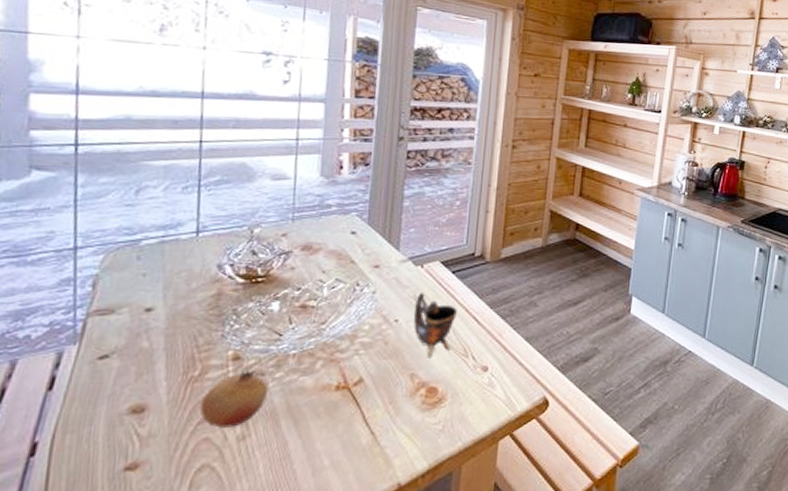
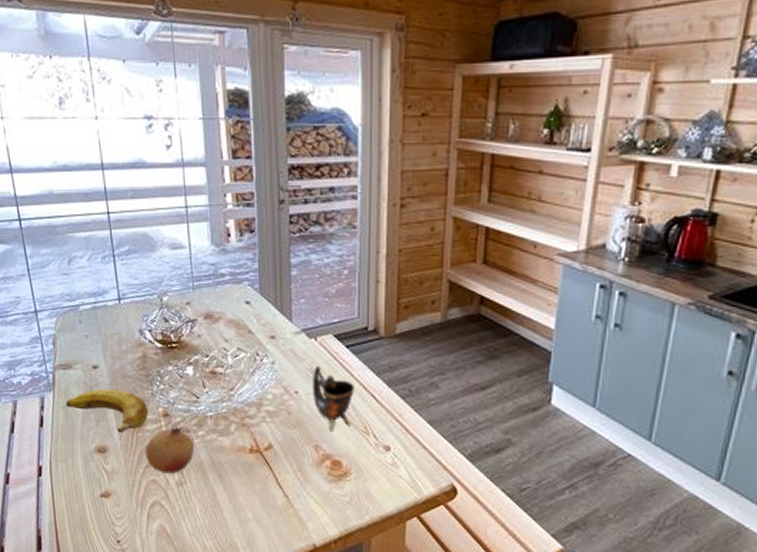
banana: none [95,334,214,385] -> present [65,389,149,433]

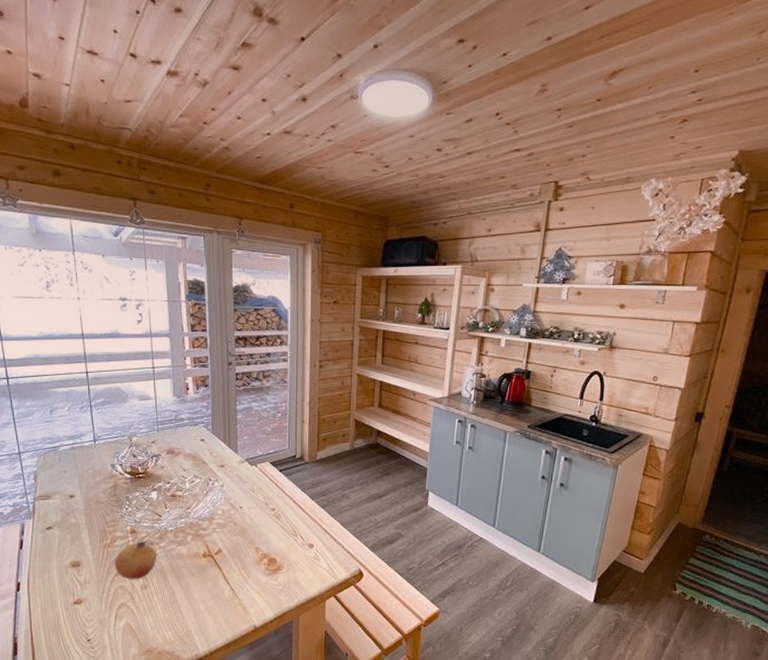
banana: present [65,389,149,433] -> none [44,514,118,549]
cup: present [313,366,356,432] -> none [254,487,287,537]

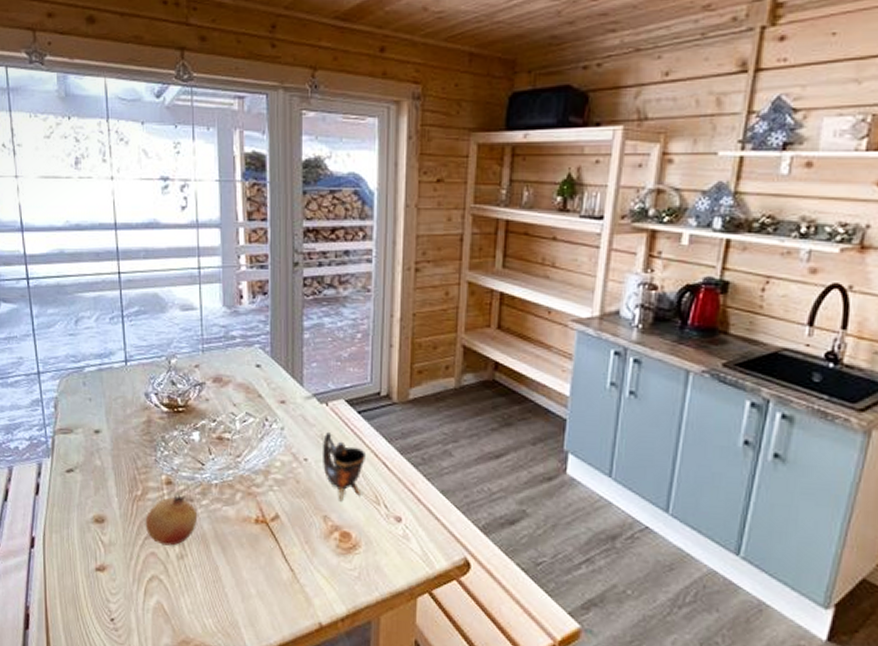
cup: none [254,487,287,537] -> present [323,432,367,502]

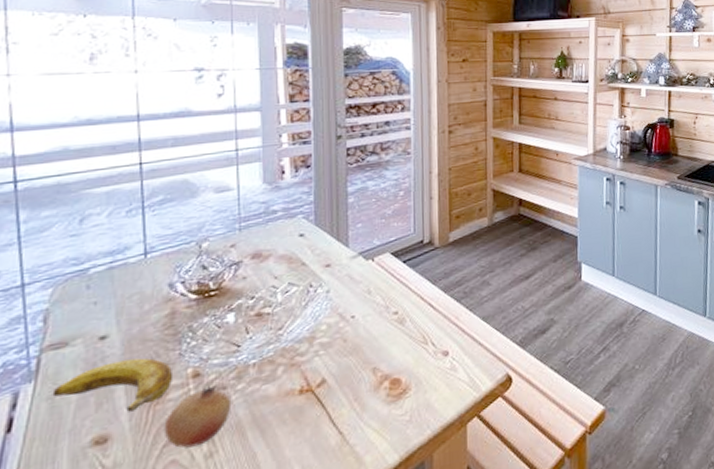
banana: none [64,454,151,502] -> present [52,358,174,412]
cup: present [323,432,367,502] -> none [370,286,413,350]

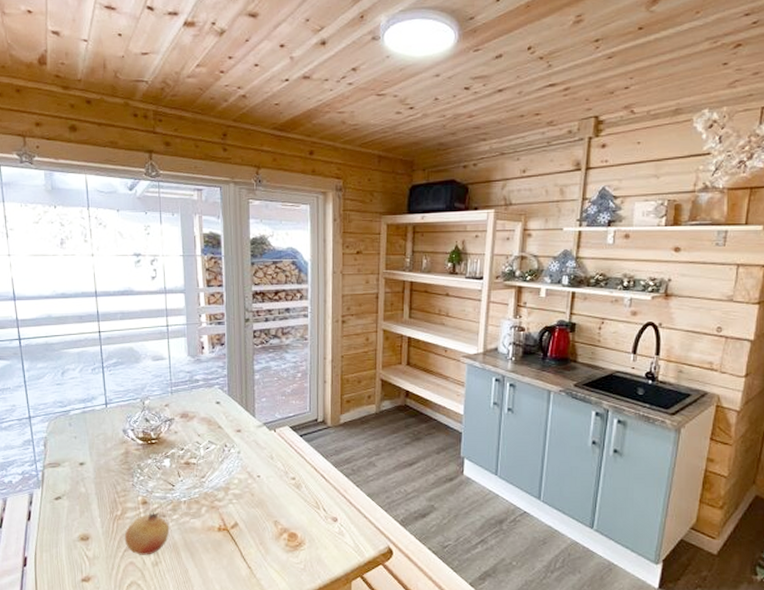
banana: present [52,358,174,412] -> none [53,483,129,521]

